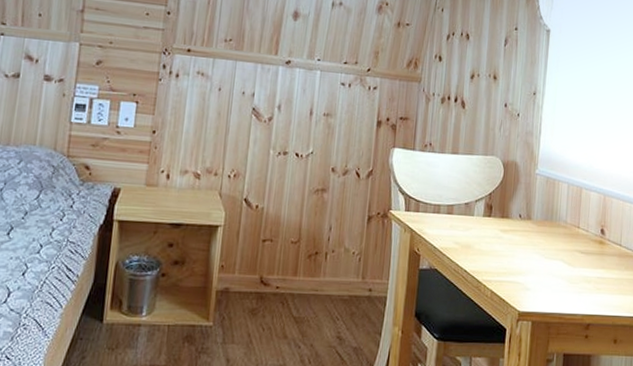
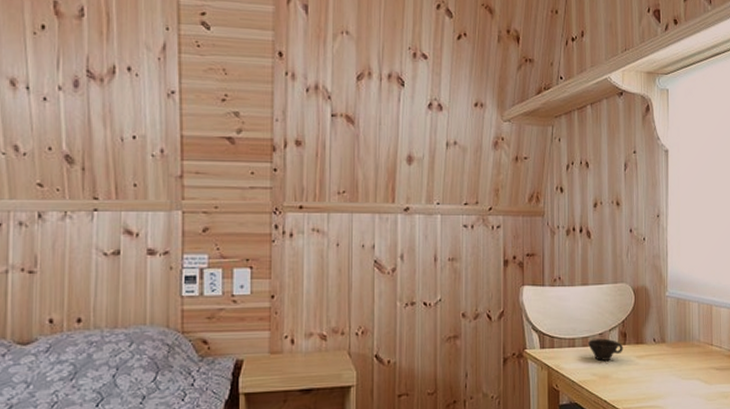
cup: none [452,208,489,231] -> present [587,338,623,361]

